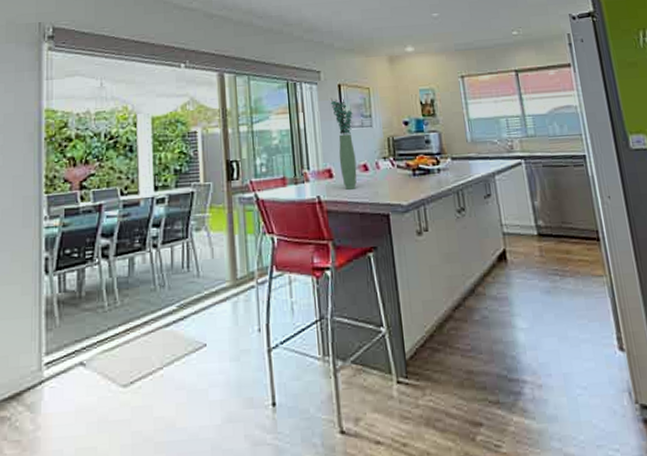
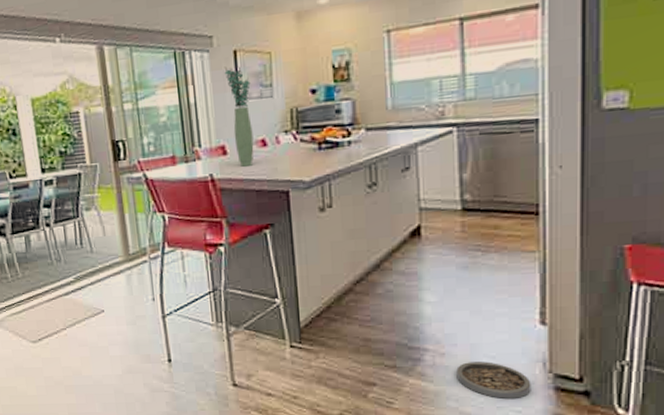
pet bowl: none [554,393,624,436] -> present [456,361,531,399]

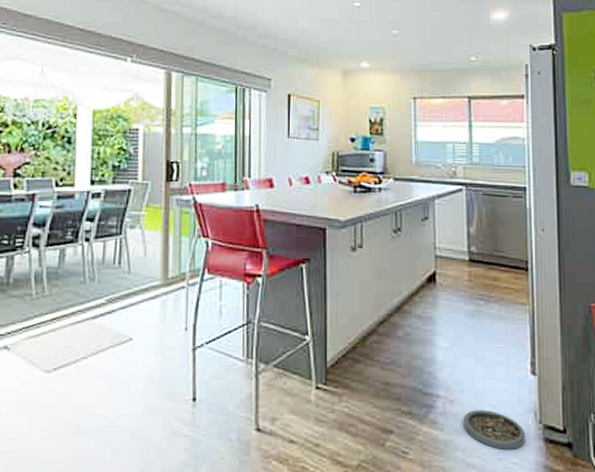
vase: present [224,66,254,167] -> none [278,107,300,201]

